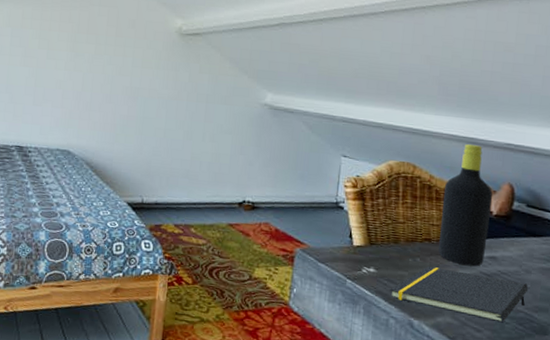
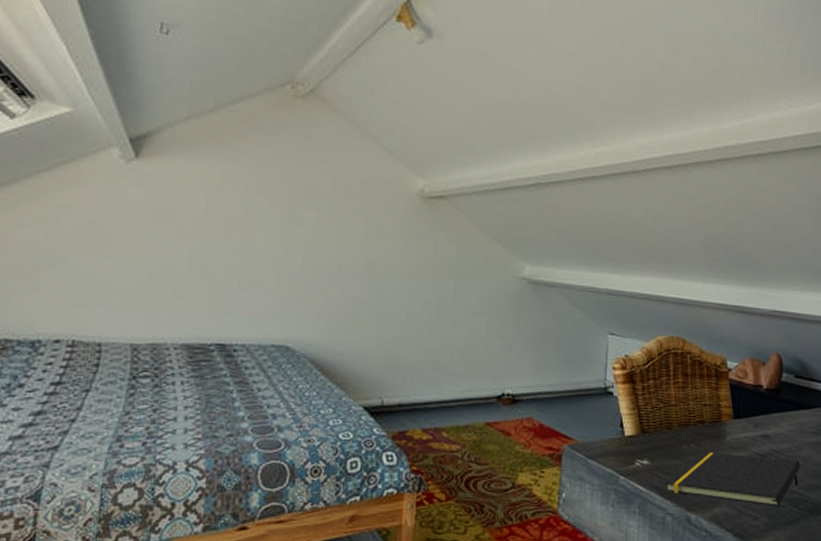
bottle: present [438,144,494,267] -> none [712,313,763,448]

